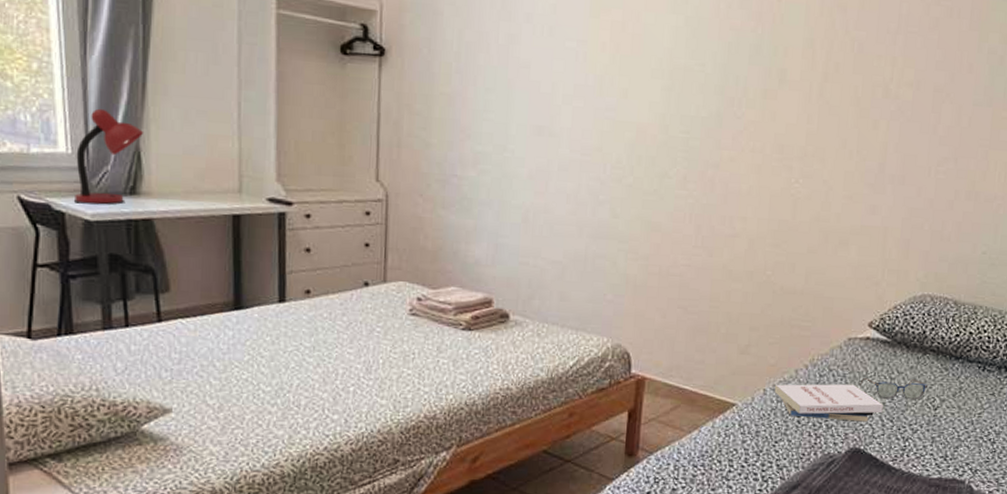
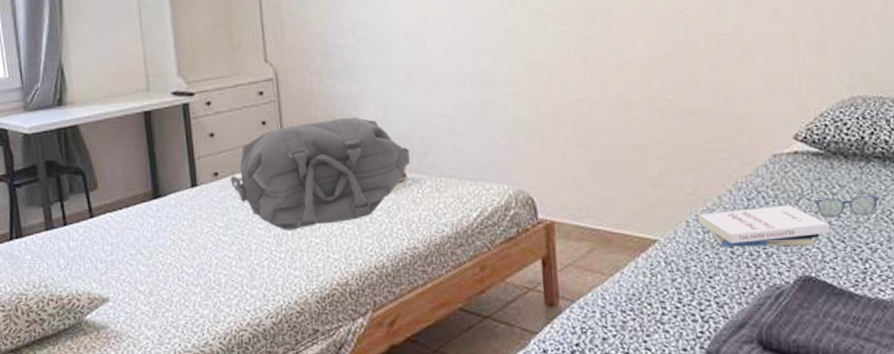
desk lamp: present [73,108,143,205] -> none [12,34,64,120]
duffel bag: none [322,251,516,359] -> present [230,116,410,230]

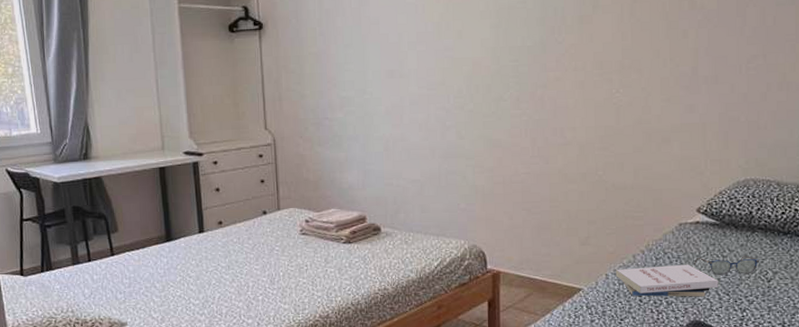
duffel bag: present [230,116,410,230] -> none [232,179,384,271]

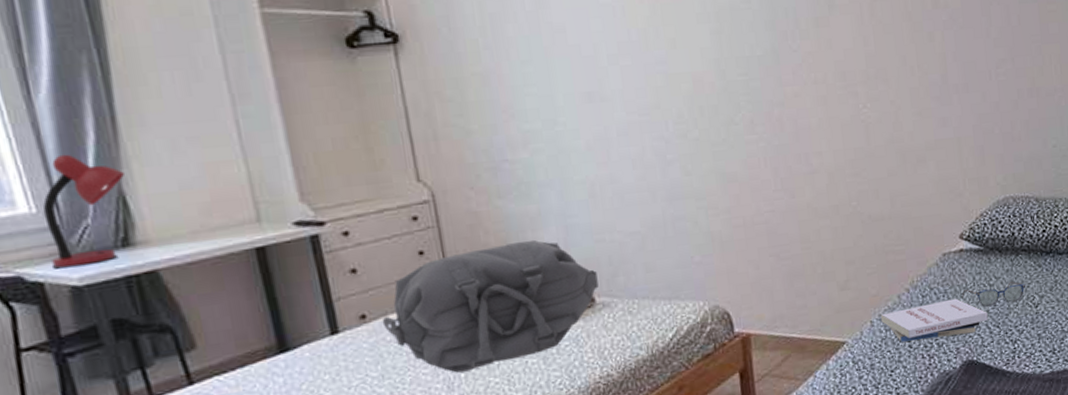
desk lamp: none [43,96,89,170] -> present [42,154,124,269]
duffel bag: none [232,179,384,271] -> present [382,239,599,373]

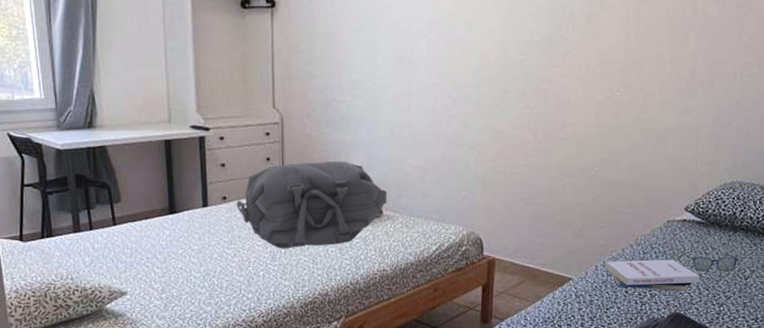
desk lamp: present [42,154,124,269] -> none [47,62,95,137]

